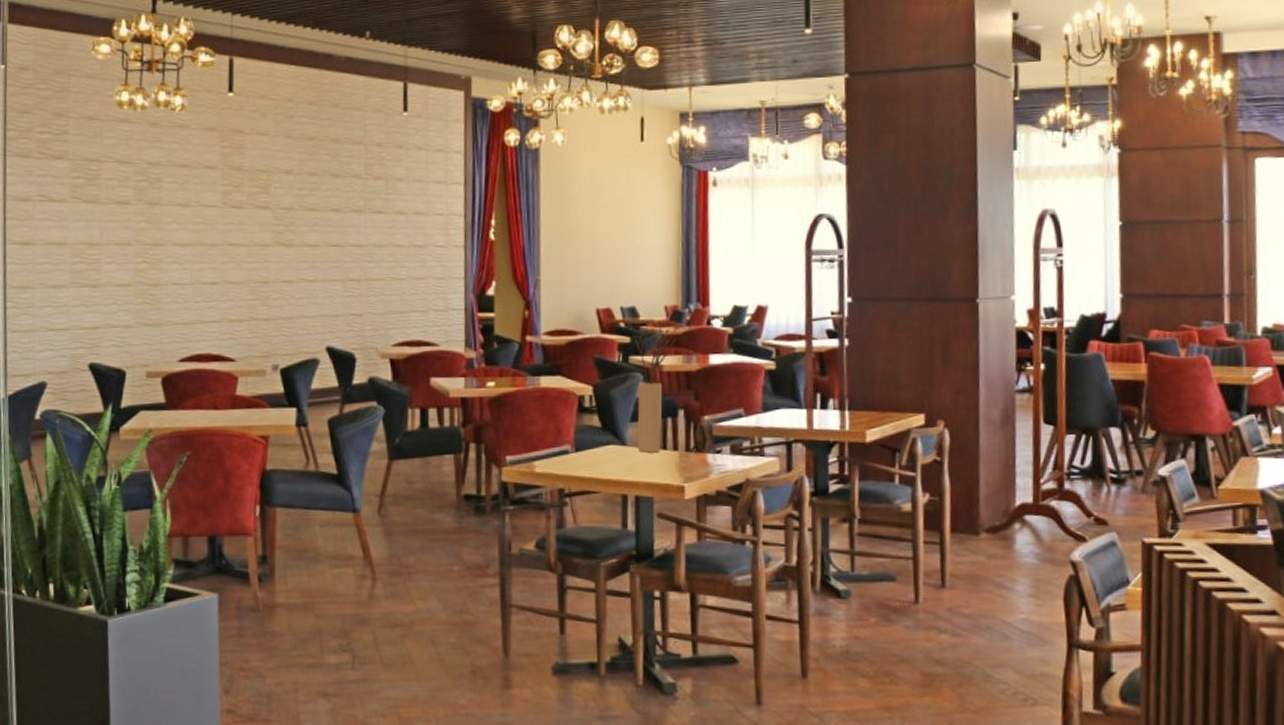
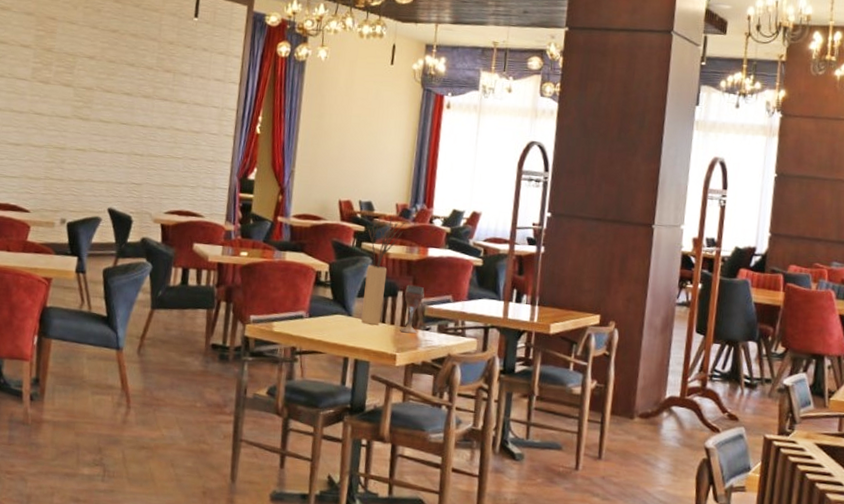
cup: none [685,401,710,459] -> present [400,284,425,334]

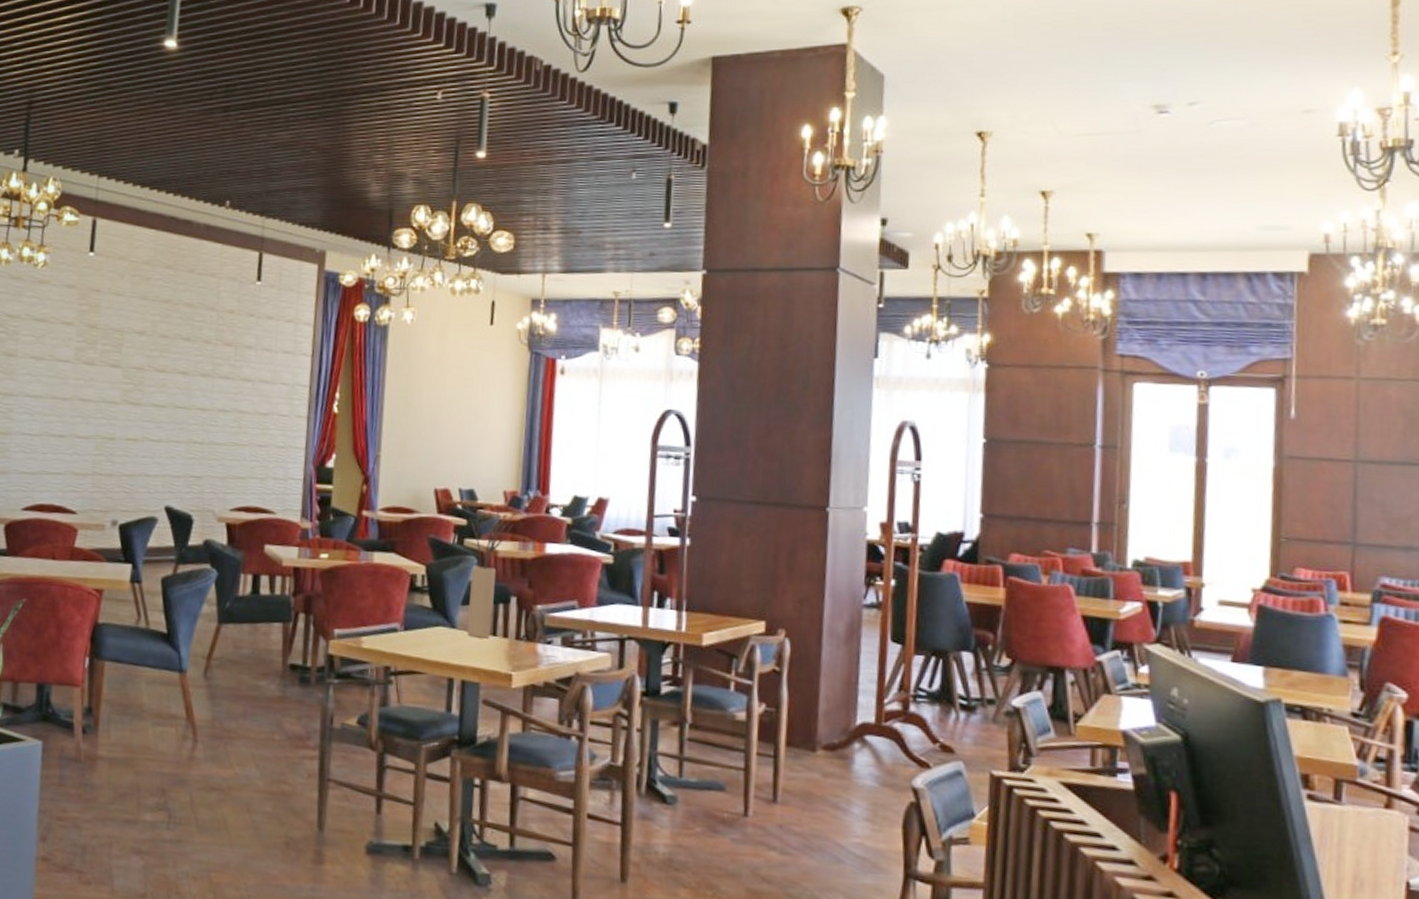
cup: present [400,284,425,334] -> none [515,588,543,649]

